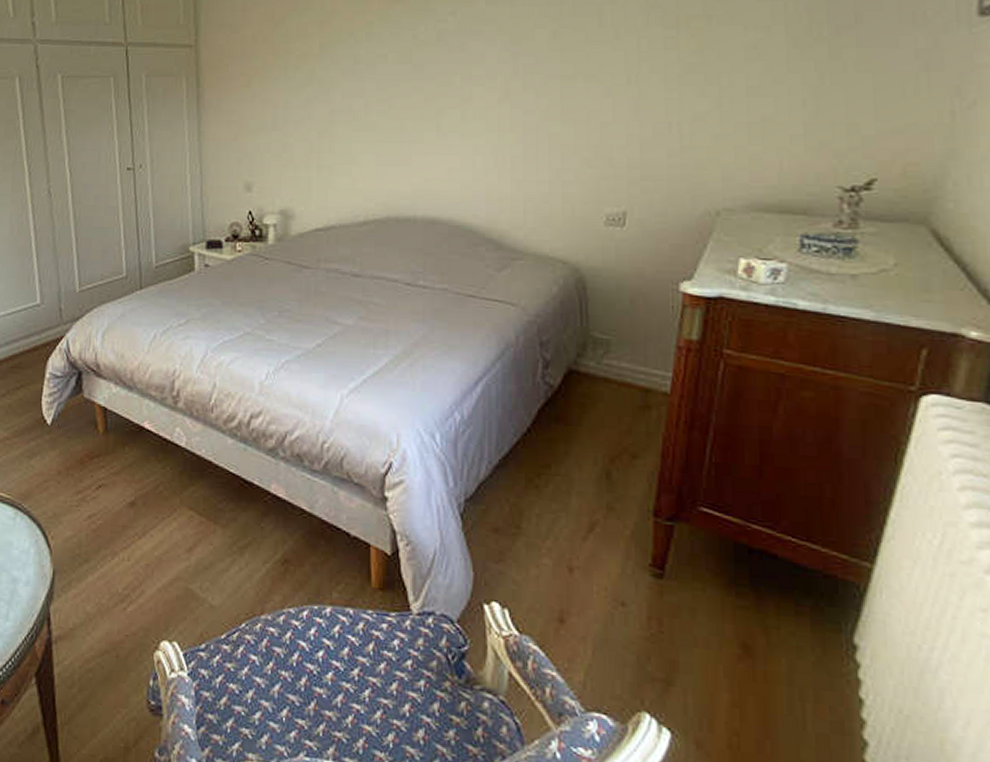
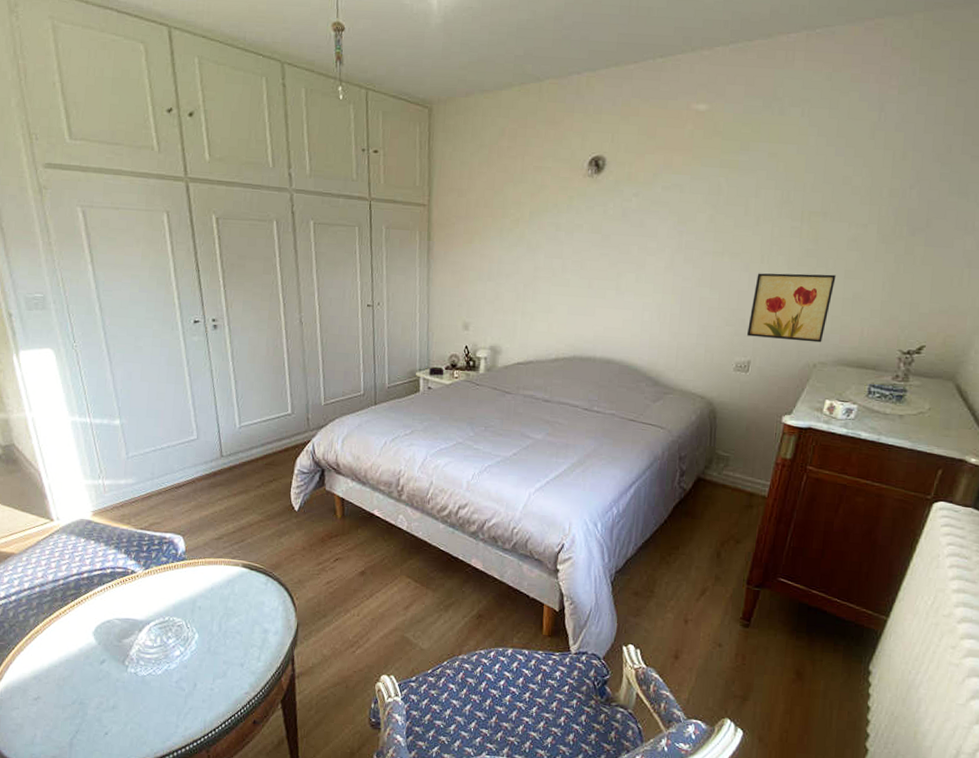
wall art: none [617,93,734,183] -> present [746,273,836,343]

